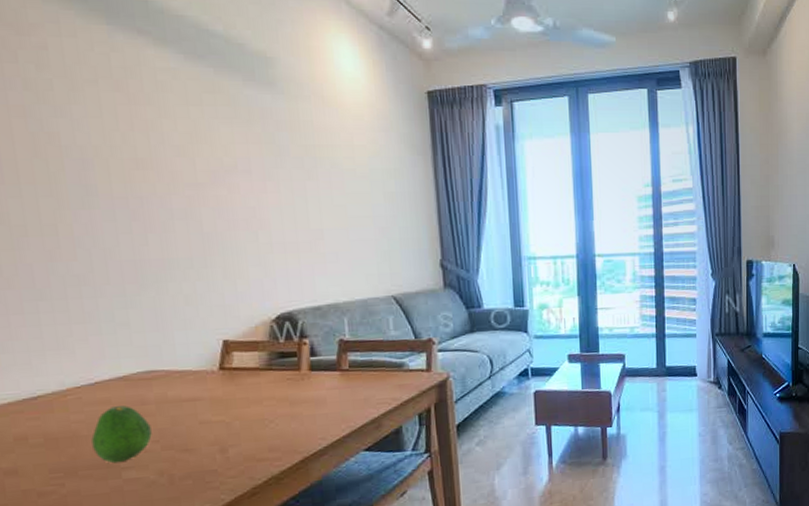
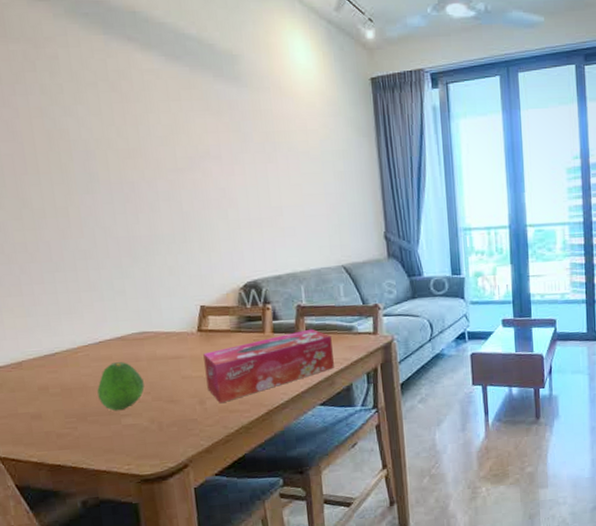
tissue box: none [226,365,381,452] -> present [203,328,334,404]

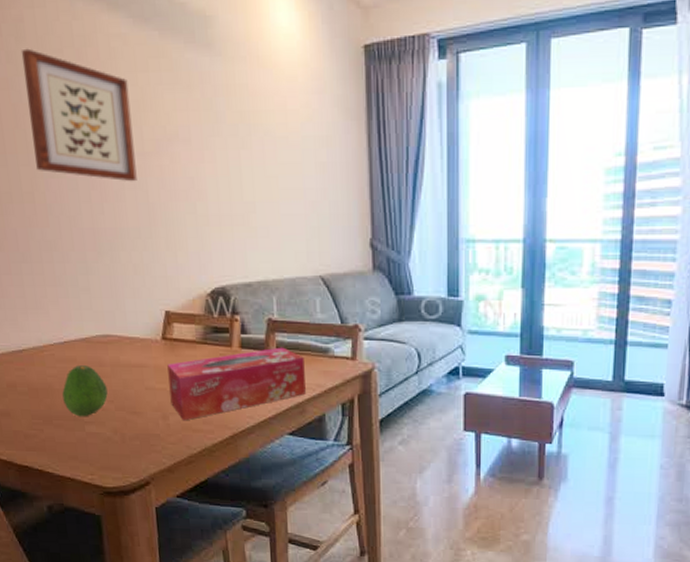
wall art: none [55,81,171,195] -> present [21,48,137,182]

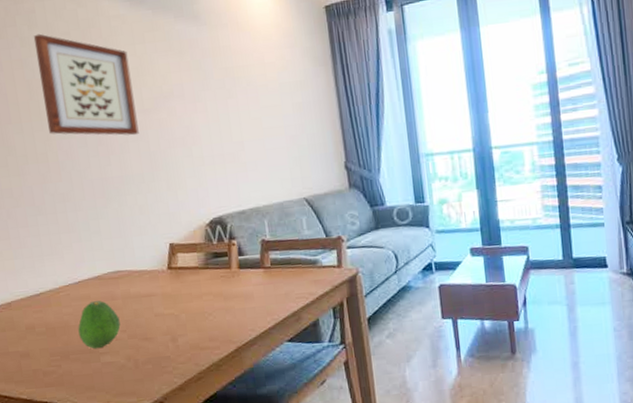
tissue box: present [167,347,306,421] -> none [174,263,300,341]

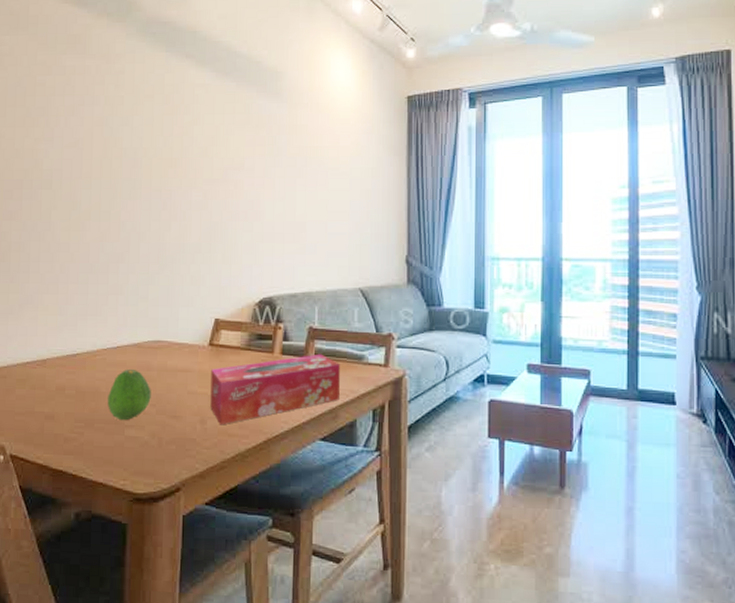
wall art: present [33,33,139,136] -> none [116,94,206,204]
tissue box: none [174,263,300,341] -> present [210,354,340,425]

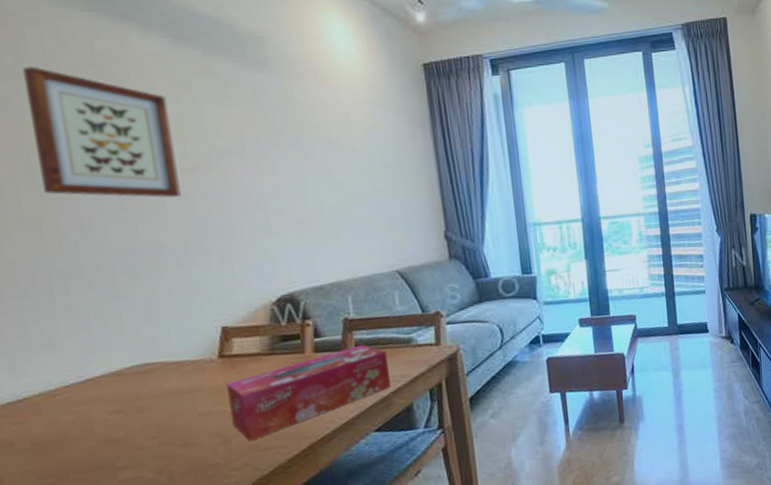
fruit: present [107,369,151,421] -> none [83,402,149,464]
wall art: none [116,94,206,204] -> present [21,66,181,198]

